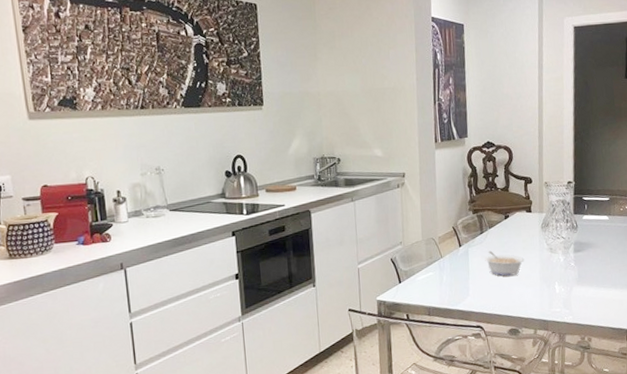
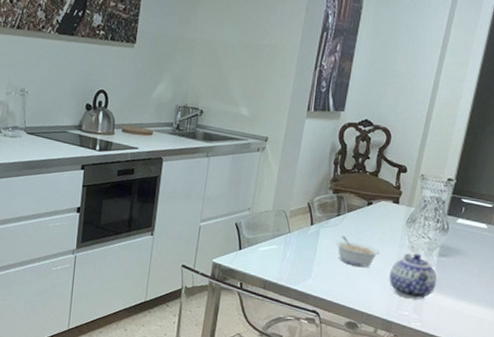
teapot: none [536,254,578,296] -> present [389,253,438,300]

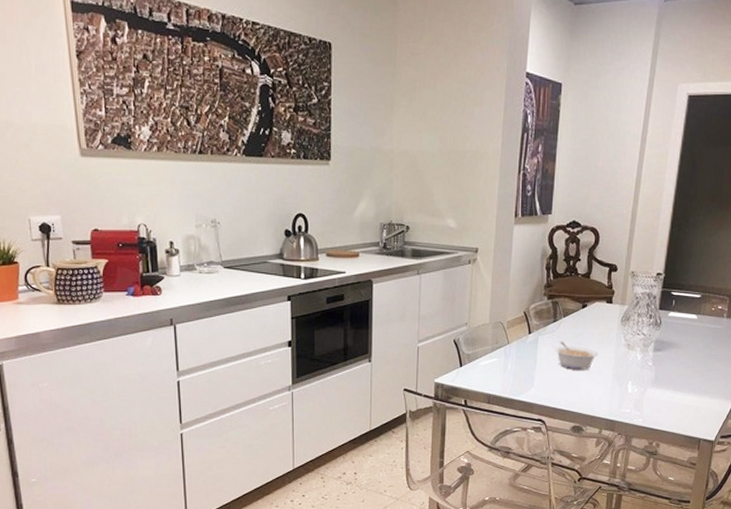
teapot: present [389,253,438,300] -> none [609,351,655,397]

